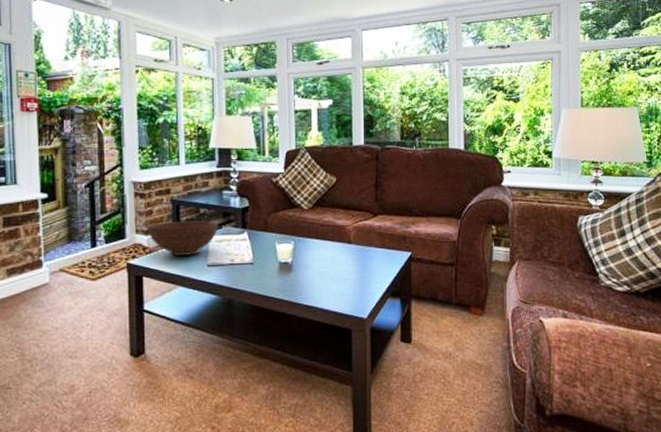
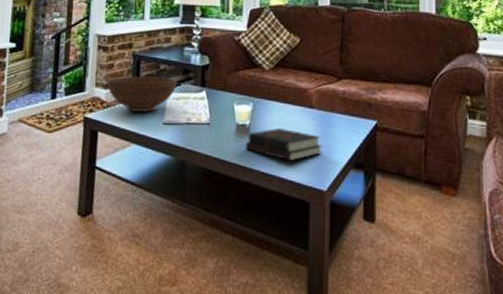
hardback book: none [288,264,362,294] -> present [245,128,323,162]

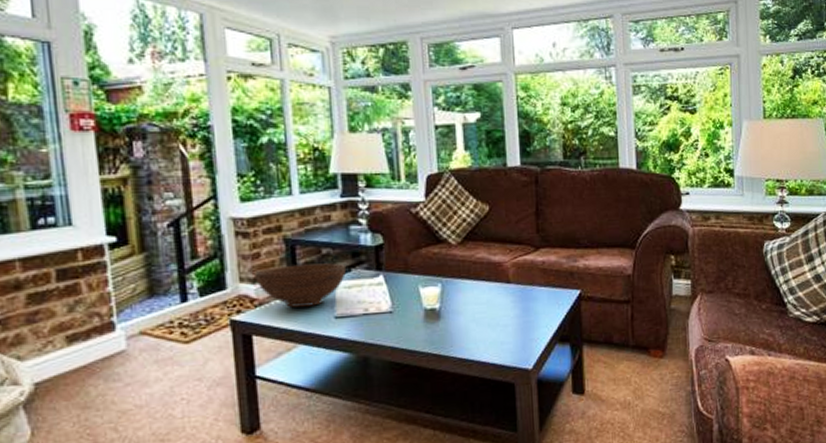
hardback book: present [245,128,323,162] -> none [436,308,525,343]

